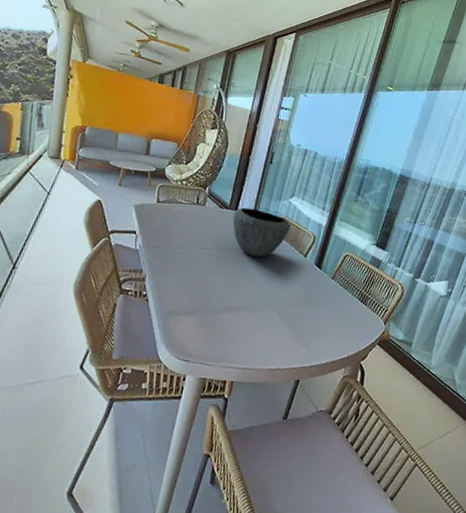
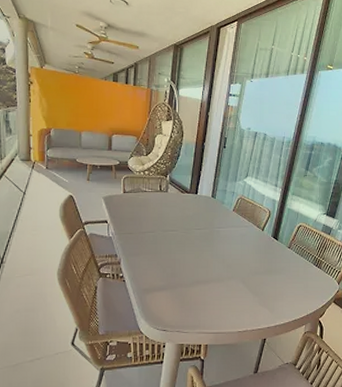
bowl: present [232,207,291,258] -> none [194,190,248,234]

